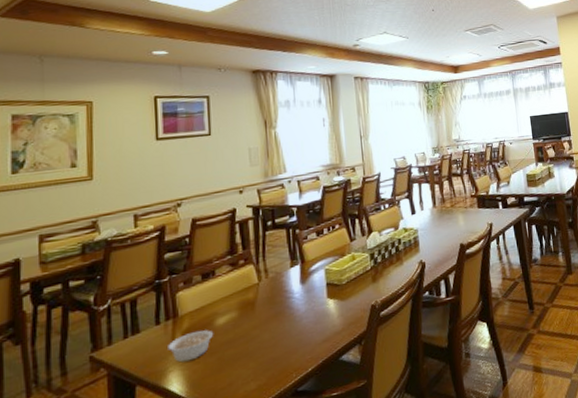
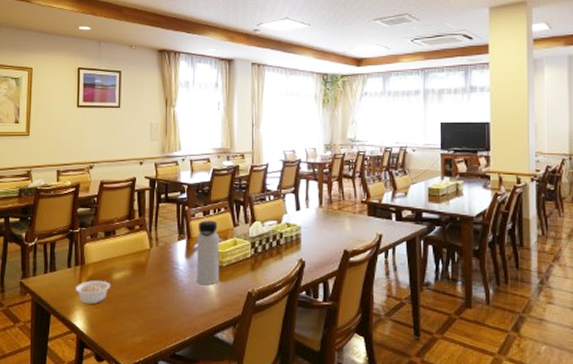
water bottle: none [311,239,340,309] -> present [196,220,220,286]

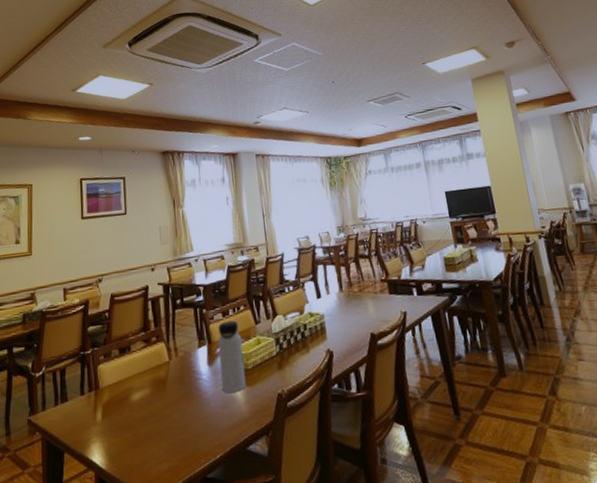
legume: present [75,280,110,304] -> none [91,405,129,435]

